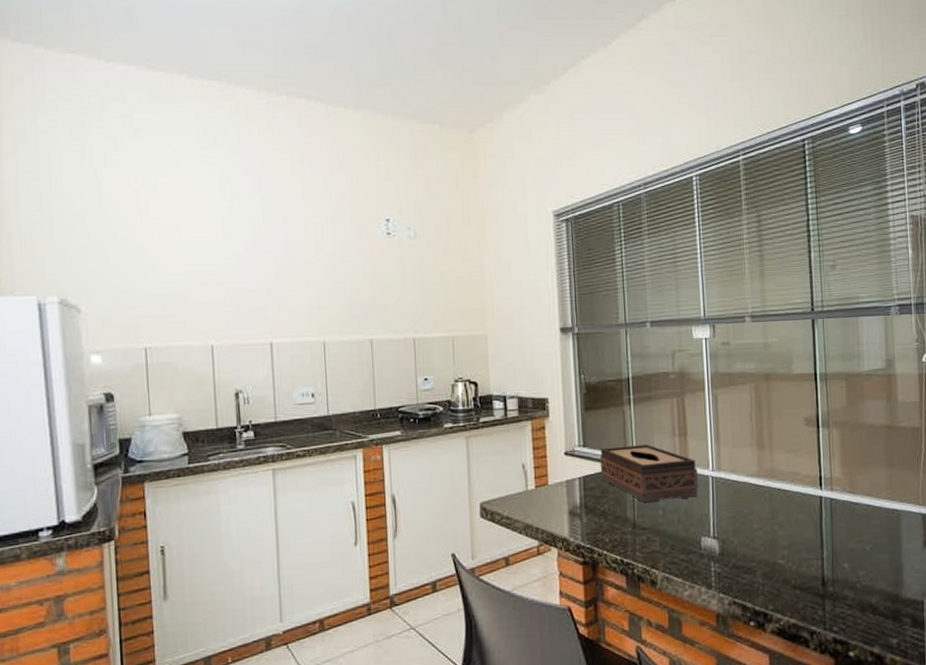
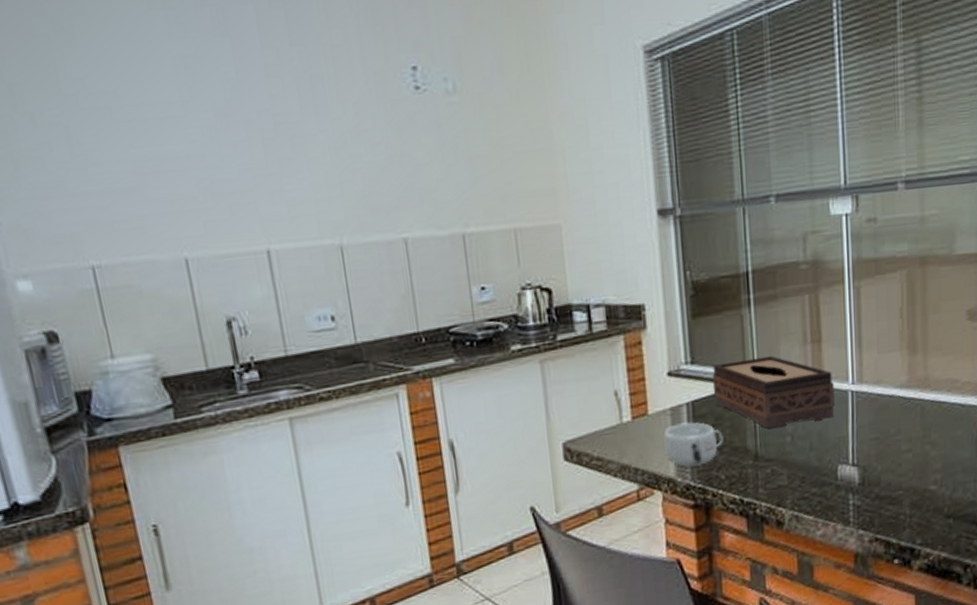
mug: none [560,493,608,530] -> present [663,422,724,468]

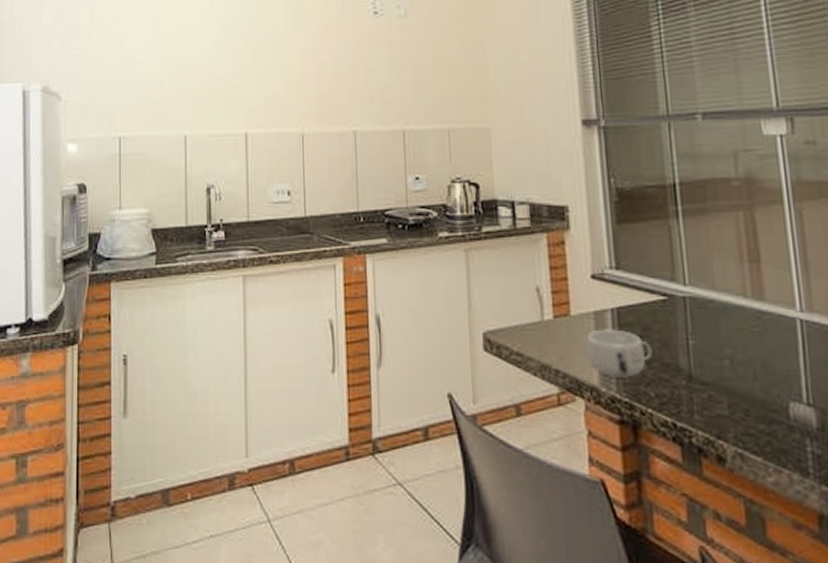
tissue box: present [712,356,835,429] -> none [638,271,781,348]

